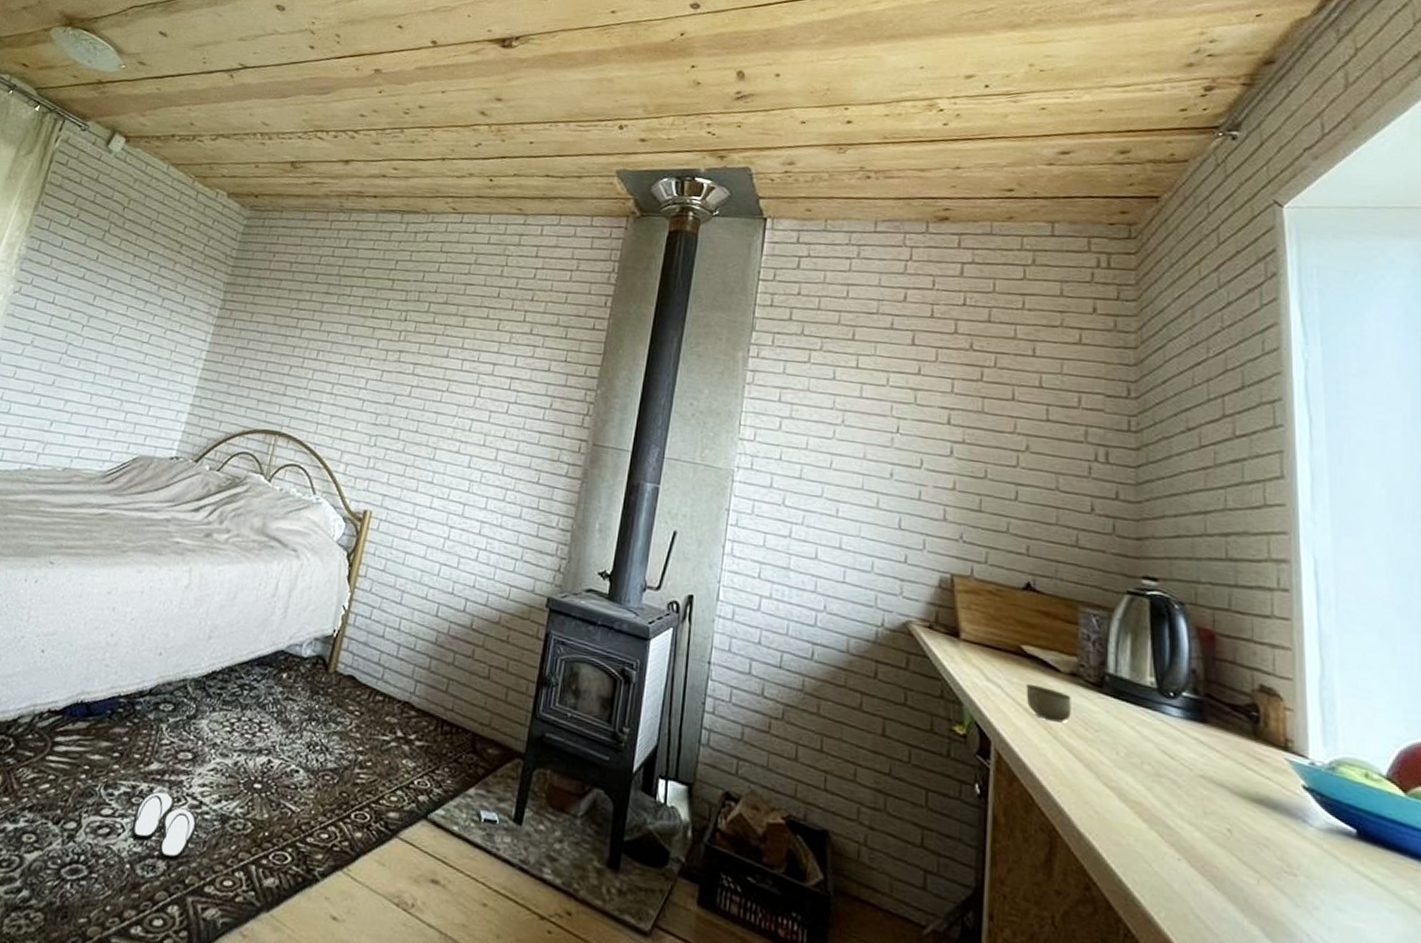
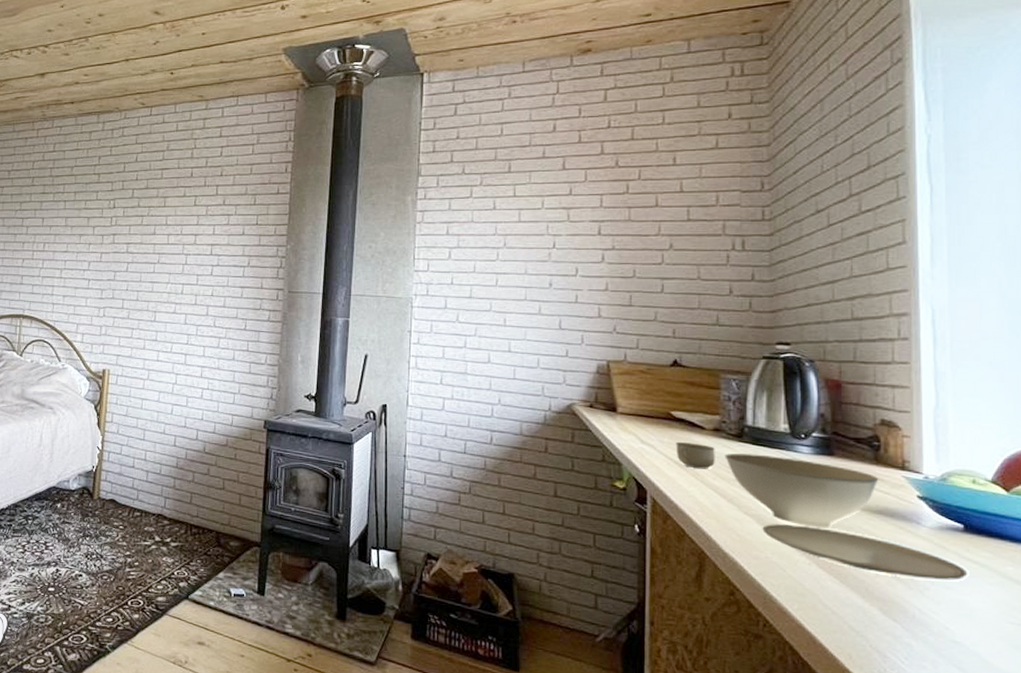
bowl: none [1082,705,1259,815] -> present [725,453,879,528]
plate: none [1124,801,1364,901] -> present [762,524,968,581]

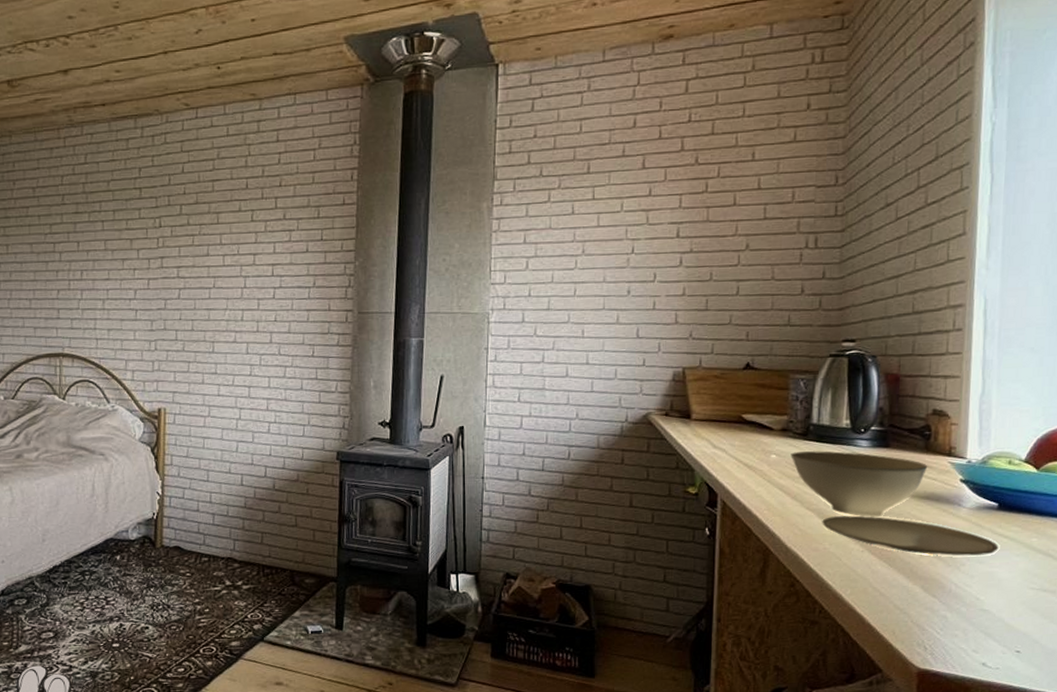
cup: present [676,442,715,469] -> none [745,444,782,469]

